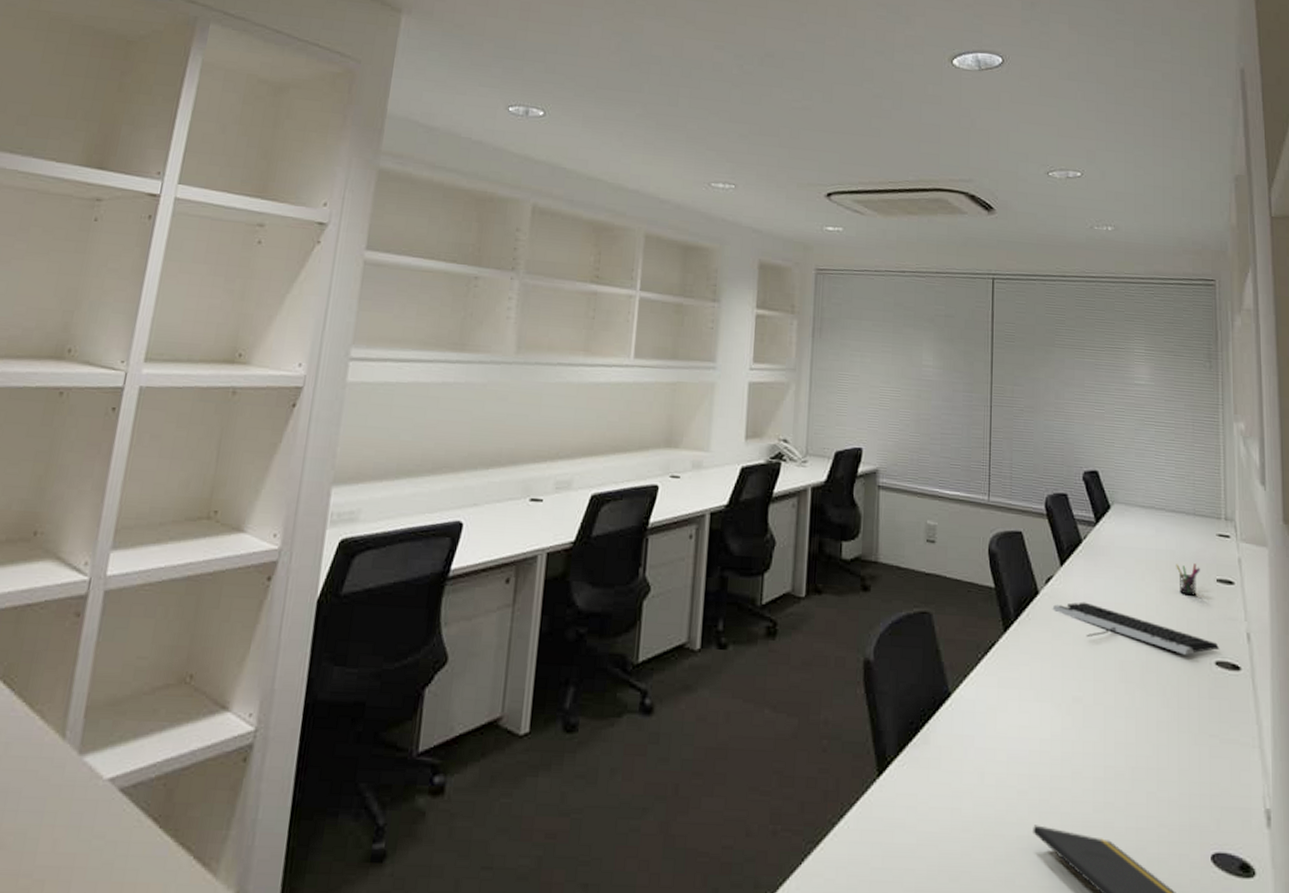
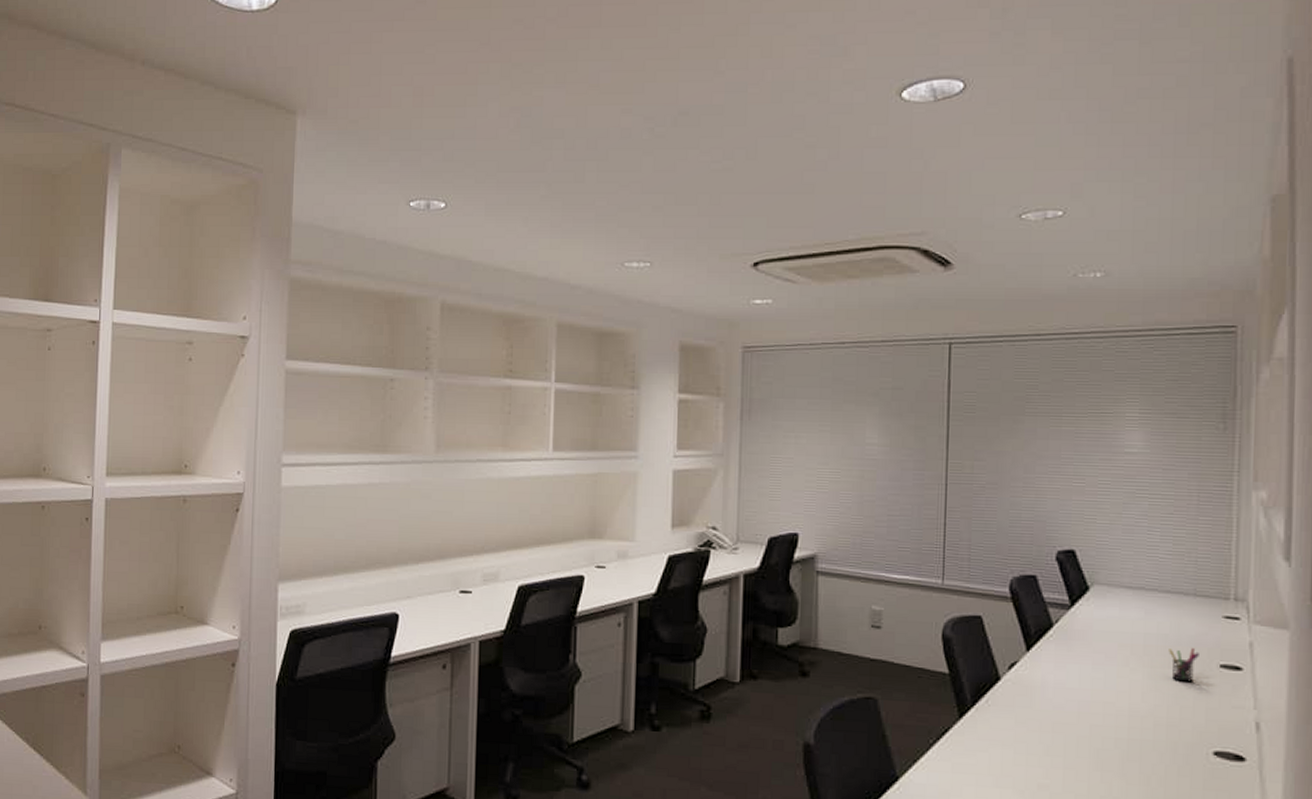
keyboard: present [1052,602,1220,655] -> none [1015,688,1221,744]

